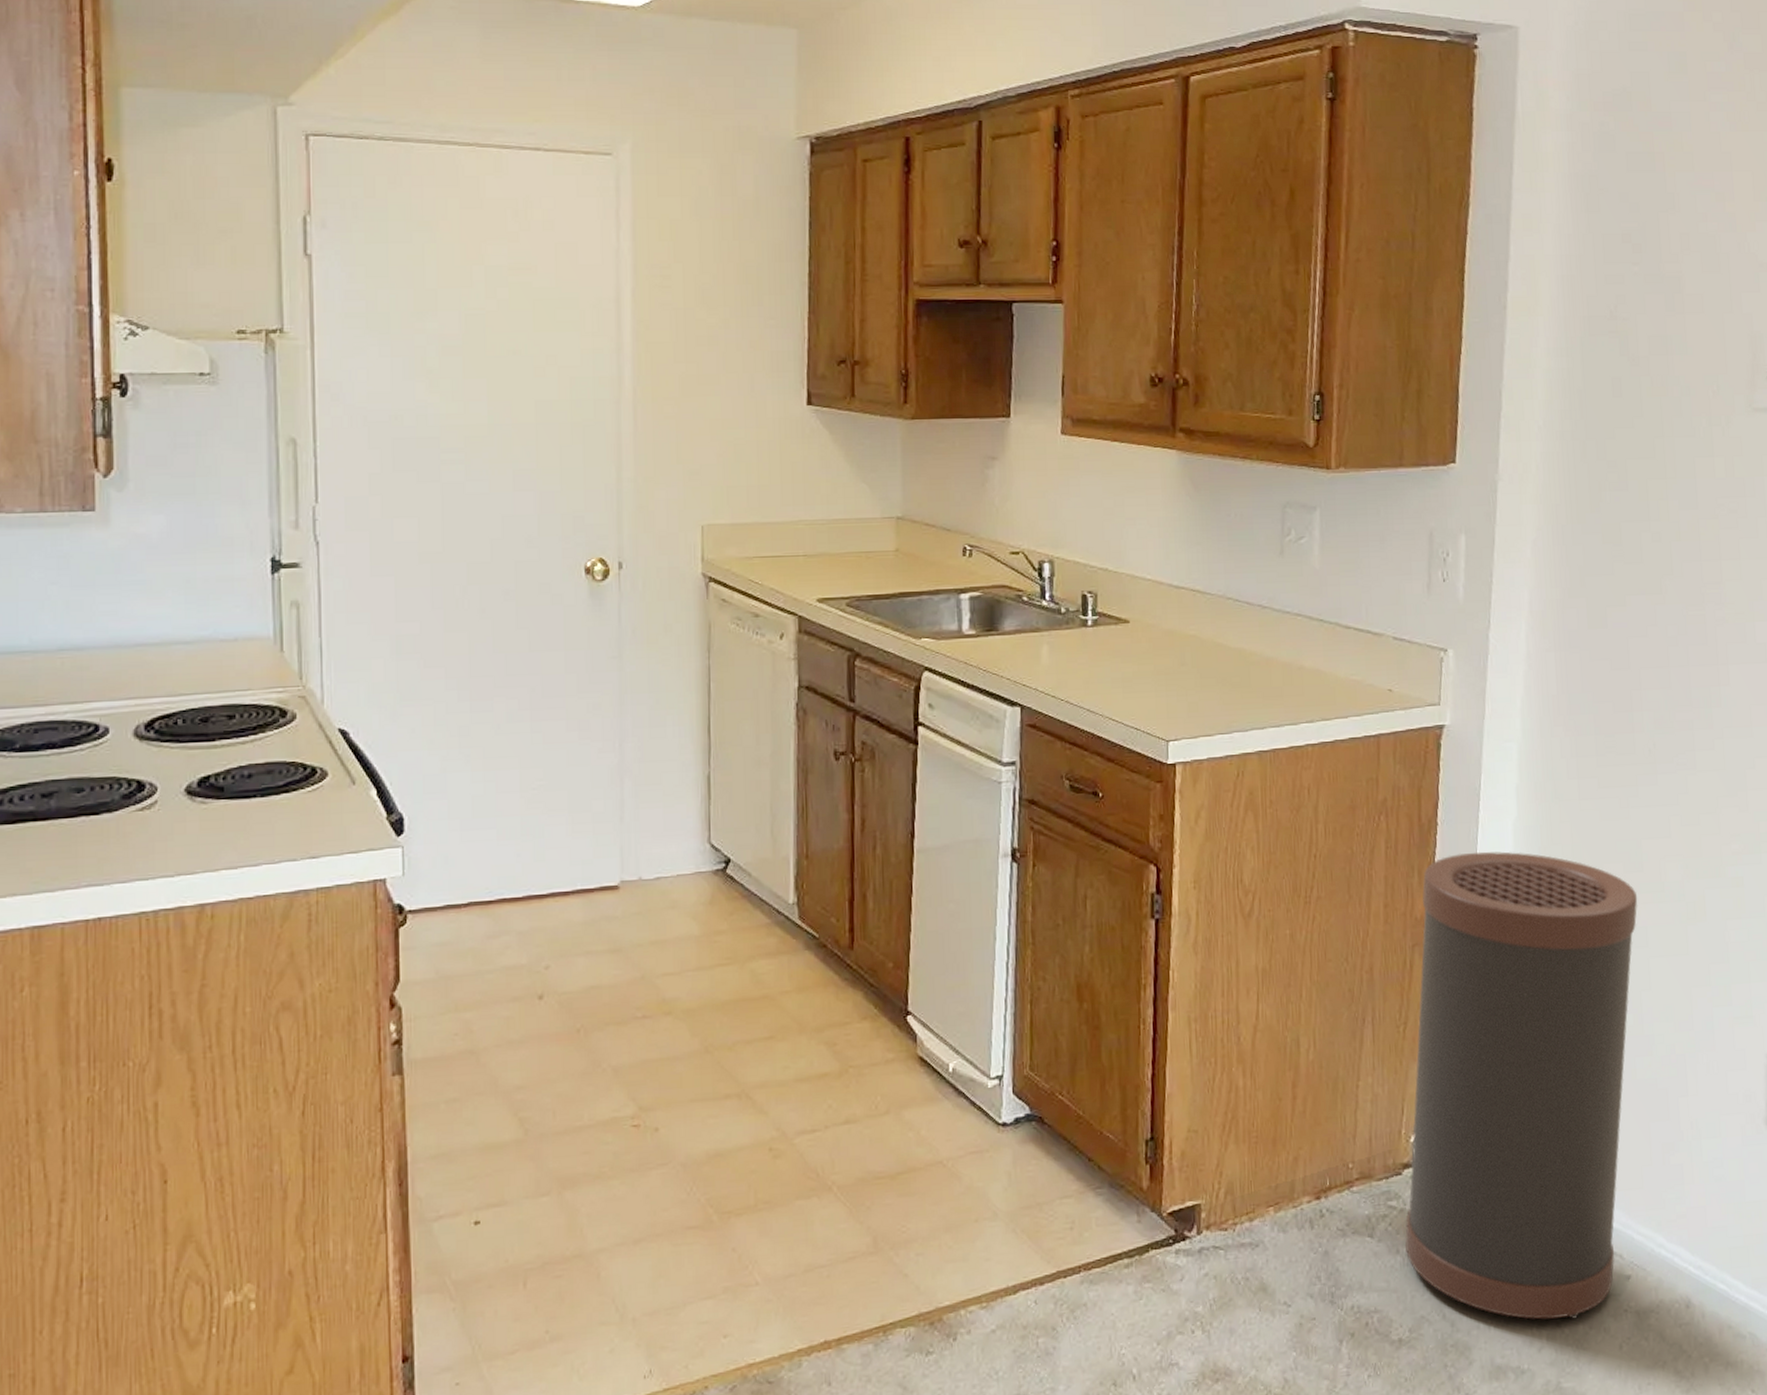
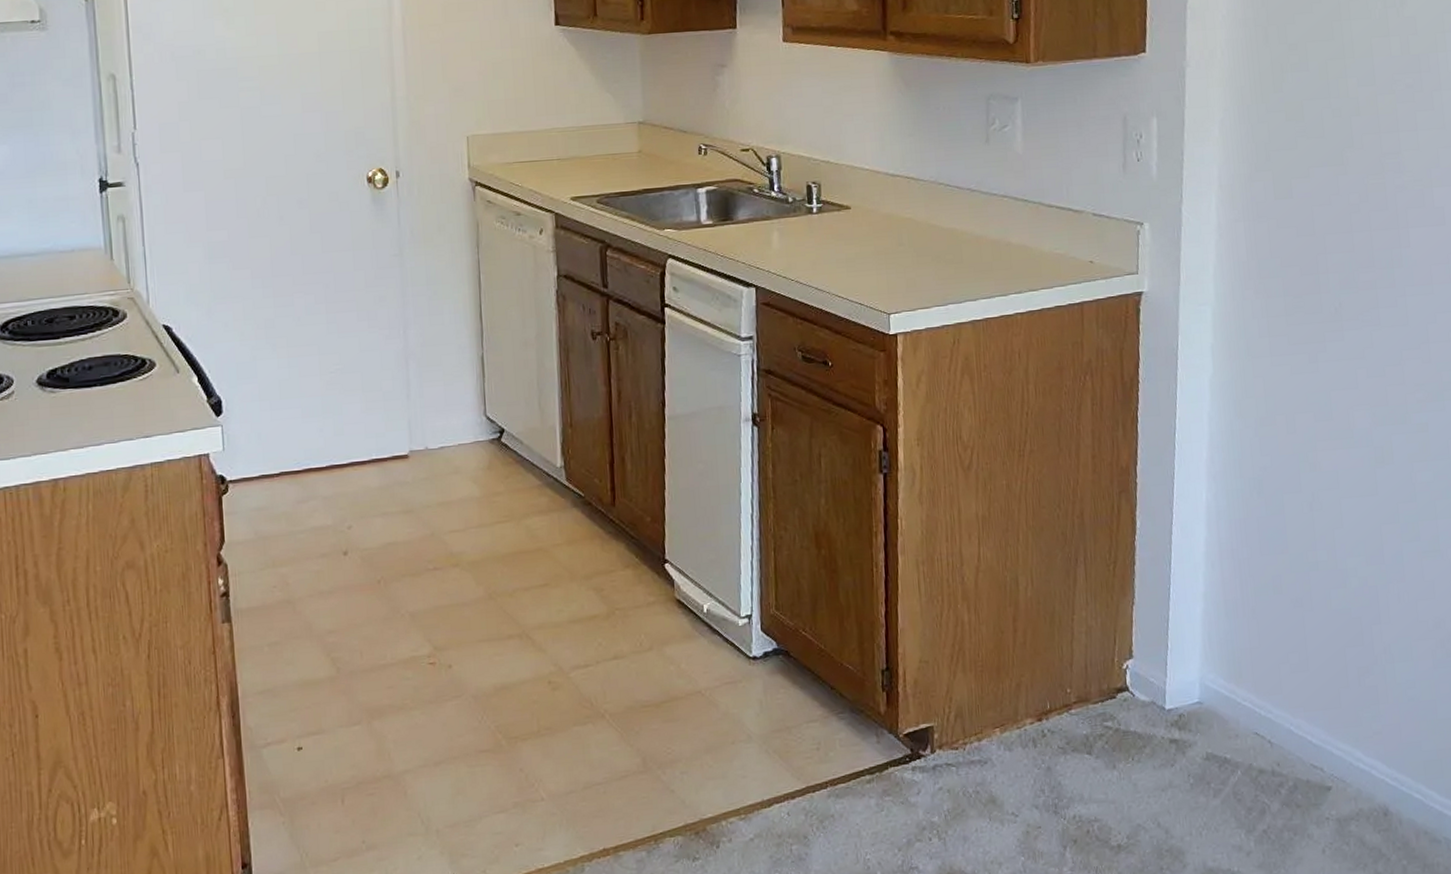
trash can: present [1405,851,1638,1320] -> none [1120,405,1329,827]

